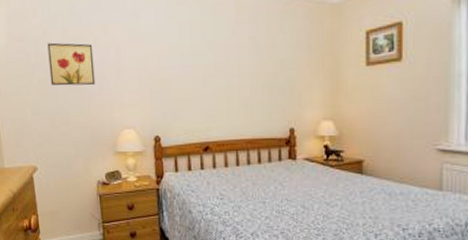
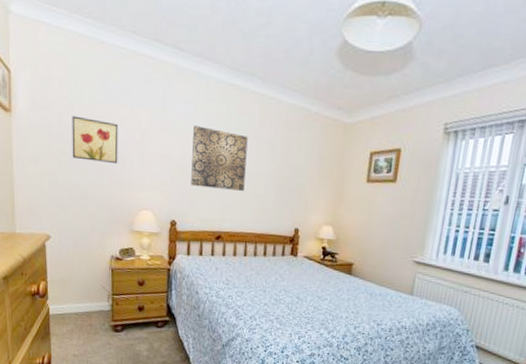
wall art: none [168,33,228,97] -> present [191,126,248,191]

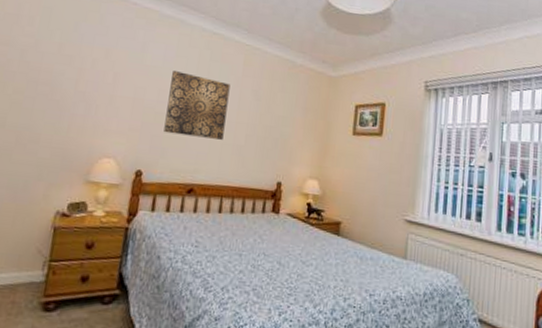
wall art: present [72,115,119,165] -> none [28,53,89,107]

